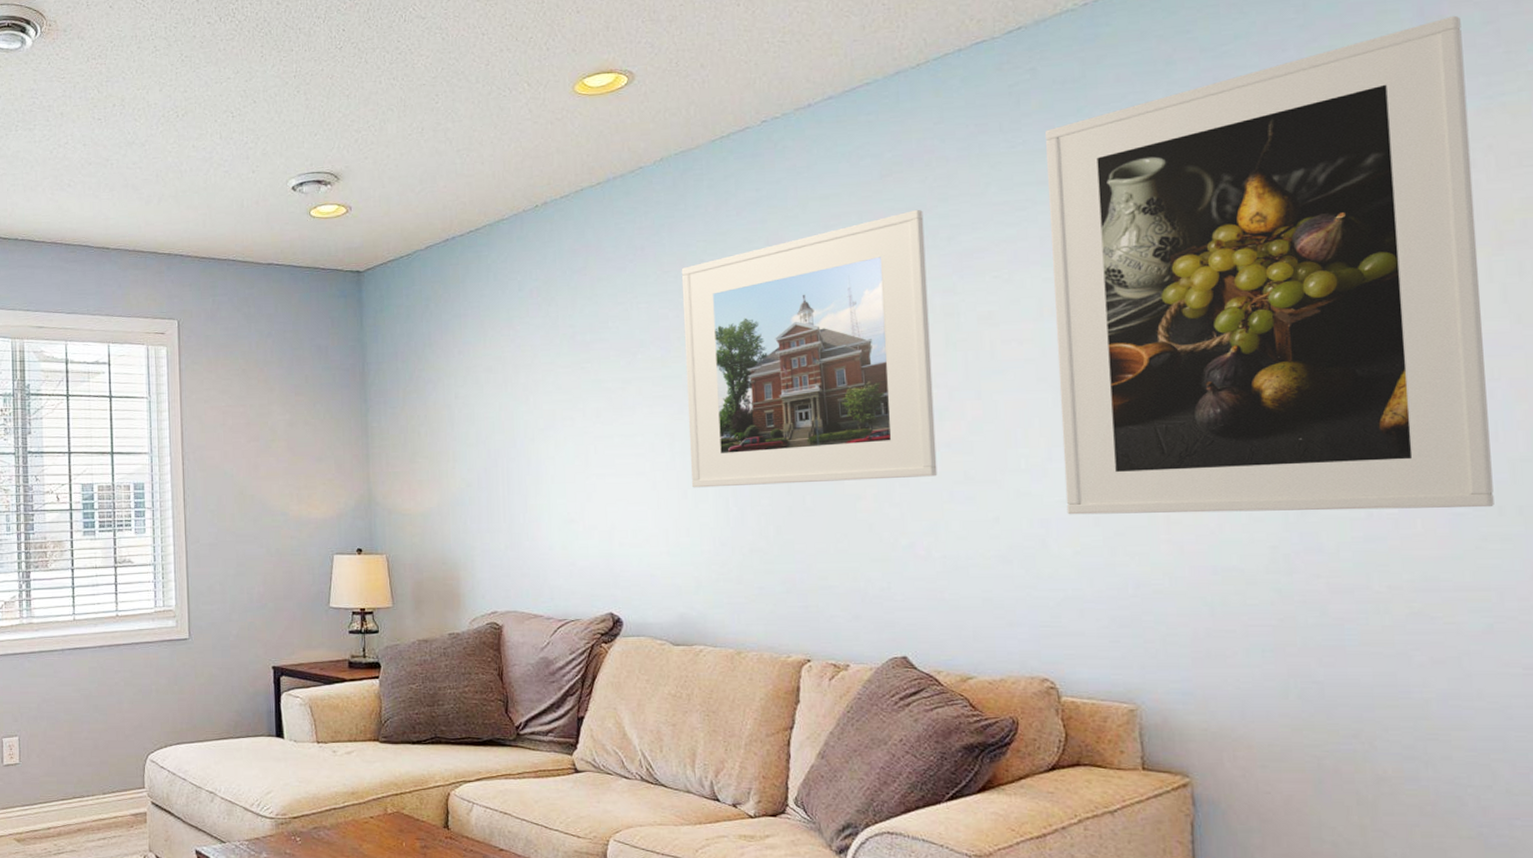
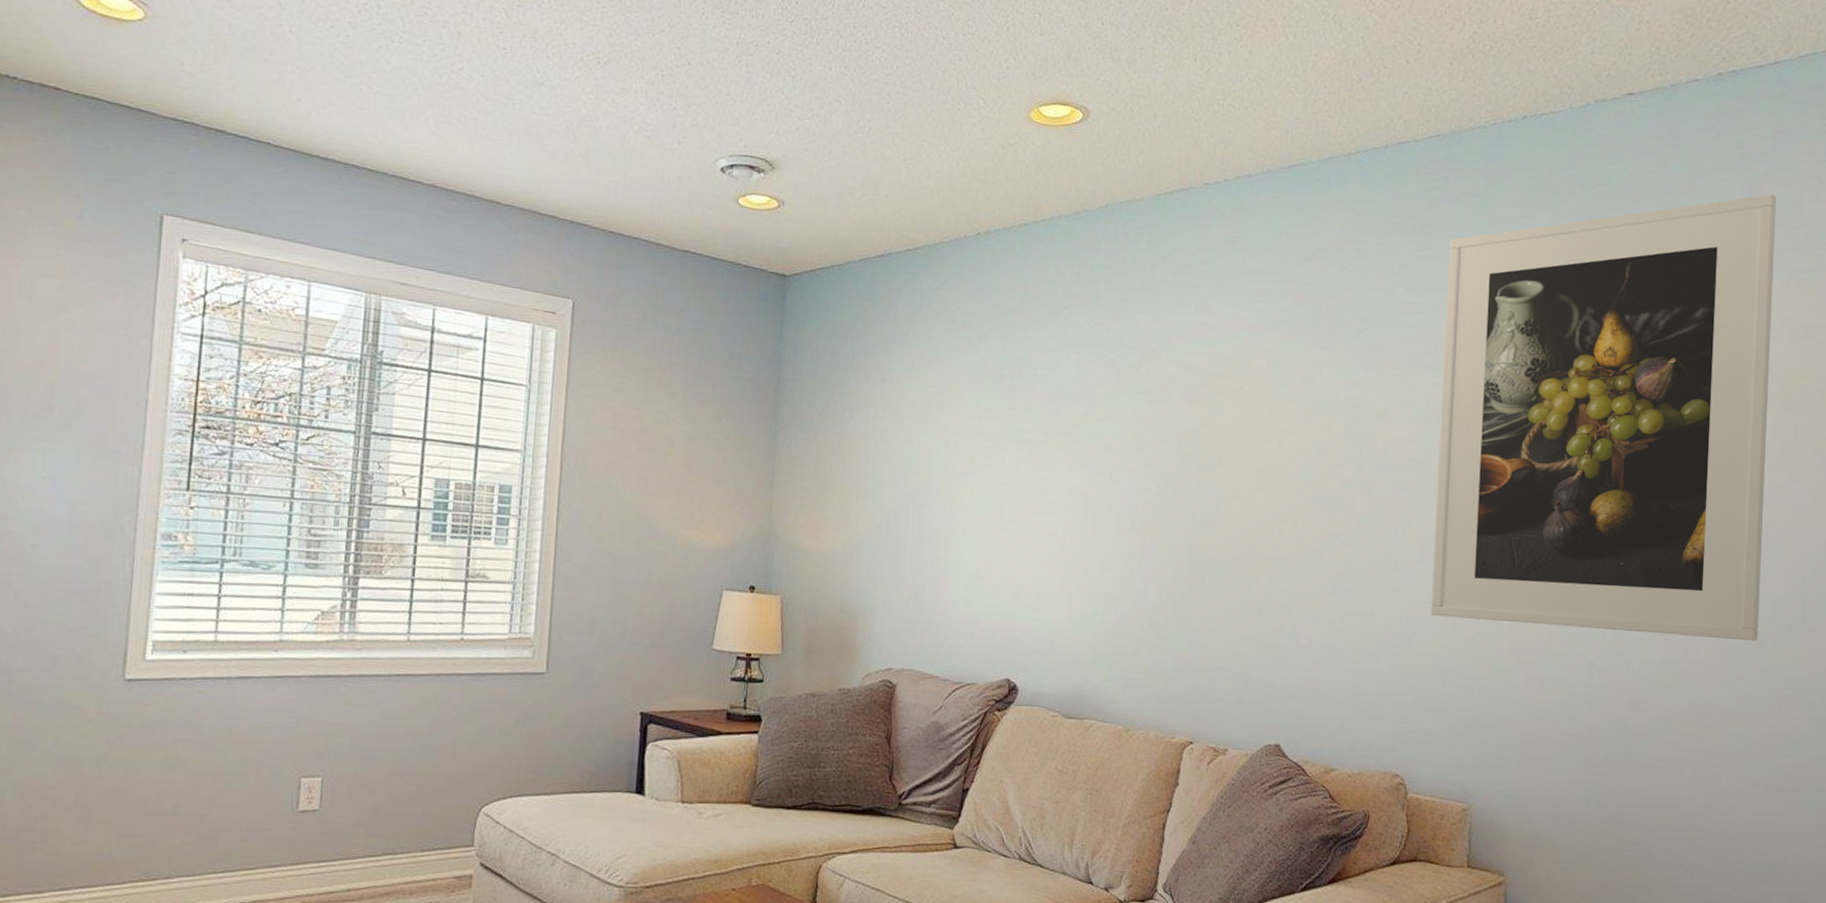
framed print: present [681,209,938,488] -> none [1100,297,1339,566]

